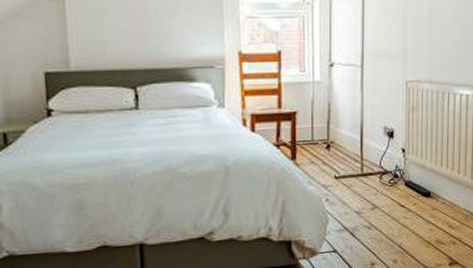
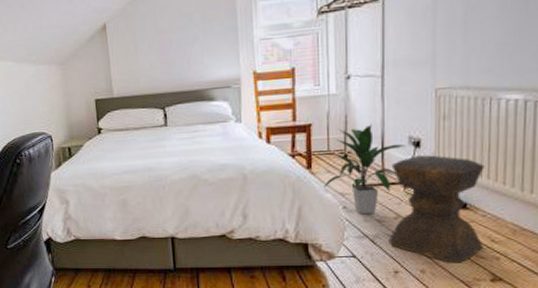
indoor plant: none [308,113,383,207] -> present [324,124,407,215]
stool: none [366,145,445,251] -> present [388,155,486,263]

